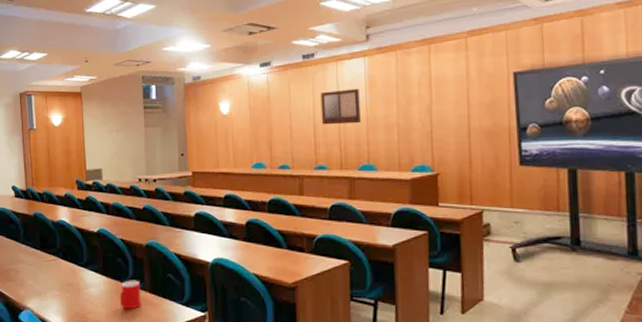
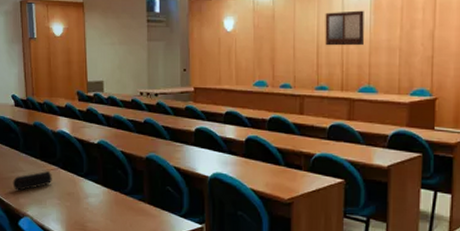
pencil case: none [13,261,52,283] -> present [12,170,52,191]
cup: present [119,280,141,310] -> none [118,191,140,220]

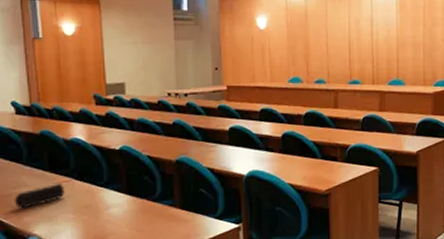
writing board: present [325,10,364,46] -> none [355,9,391,43]

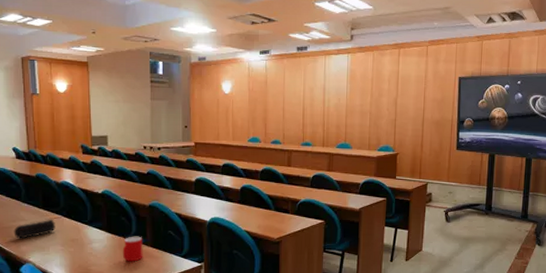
cup: none [145,197,171,228] -> present [122,236,143,262]

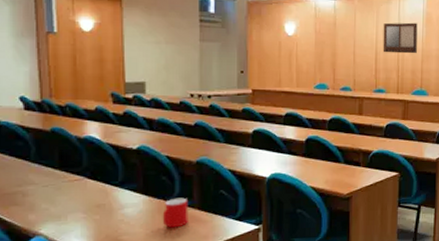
pencil case: present [13,219,55,239] -> none [19,181,76,207]
writing board: none [309,79,342,110] -> present [383,22,418,54]

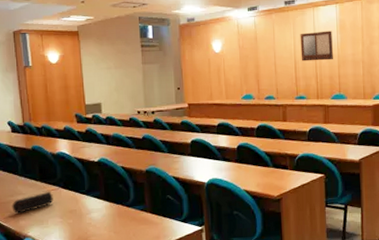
pencil case: none [19,181,76,207] -> present [11,191,53,214]
cup: present [162,197,189,228] -> none [121,203,143,230]

